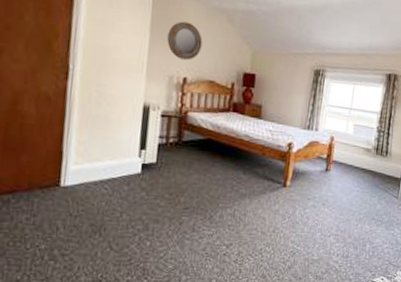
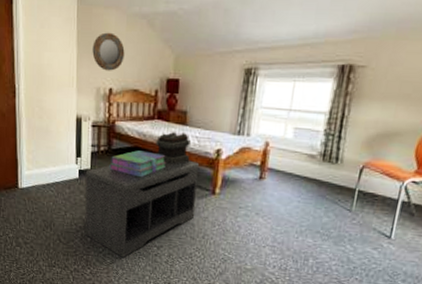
bench: none [143,153,272,261] -> present [84,160,200,258]
stack of books: none [178,143,239,172] -> present [109,150,166,178]
decorative box: none [227,124,264,158] -> present [154,131,190,165]

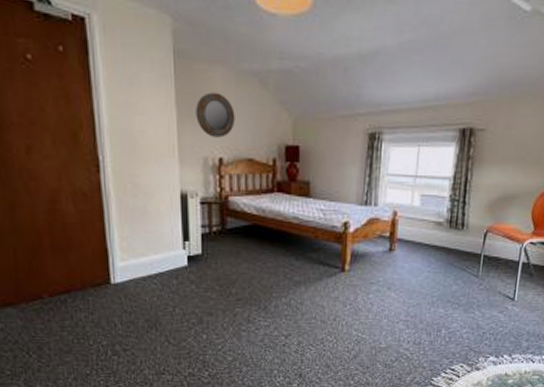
bench: present [84,160,200,258] -> none [195,236,327,353]
stack of books: present [109,150,166,178] -> none [224,229,289,260]
decorative box: present [154,131,190,165] -> none [275,204,316,242]

